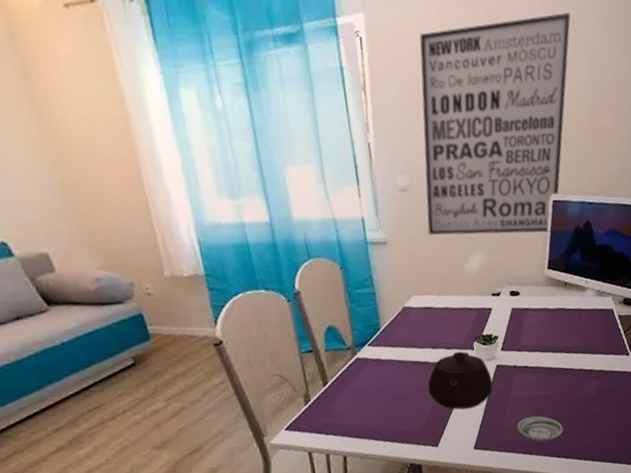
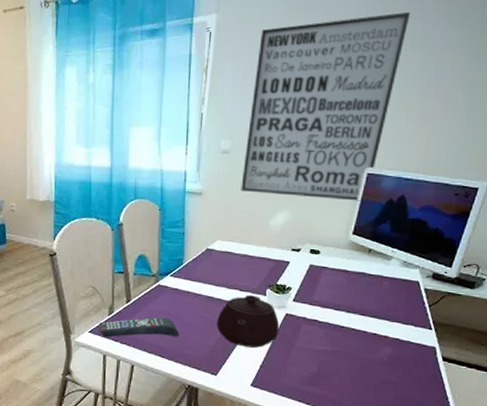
remote control: none [295,394,391,432] -> present [99,317,180,337]
saucer: present [516,416,563,443] -> none [296,368,346,397]

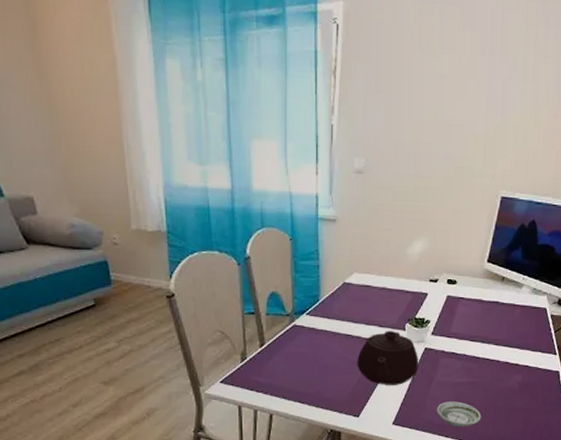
remote control: present [99,317,180,337] -> none [231,360,319,387]
wall art: present [241,11,410,201] -> none [377,15,544,227]
saucer: none [296,368,346,397] -> present [436,401,482,427]

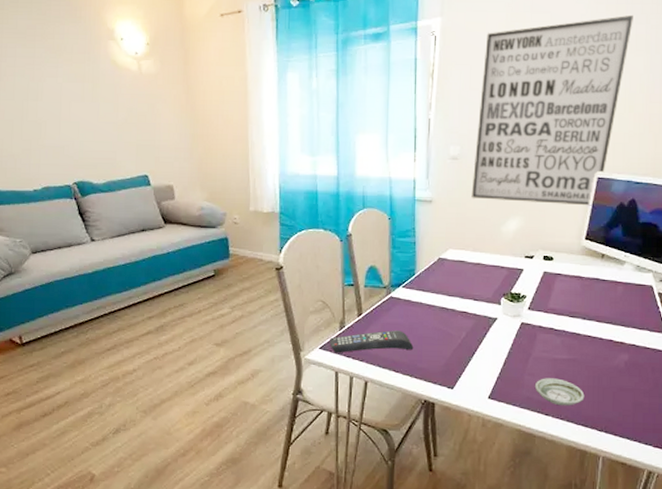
remote control: none [231,360,319,387] -> present [330,330,414,353]
teapot: present [357,331,419,385] -> none [451,305,515,359]
wall art: none [377,15,544,227] -> present [471,14,633,206]

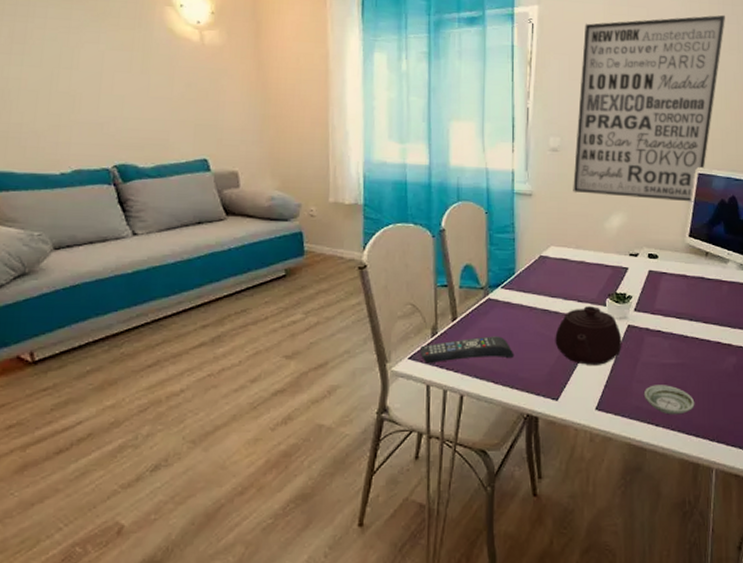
teapot: none [451,305,515,359] -> present [555,306,622,365]

